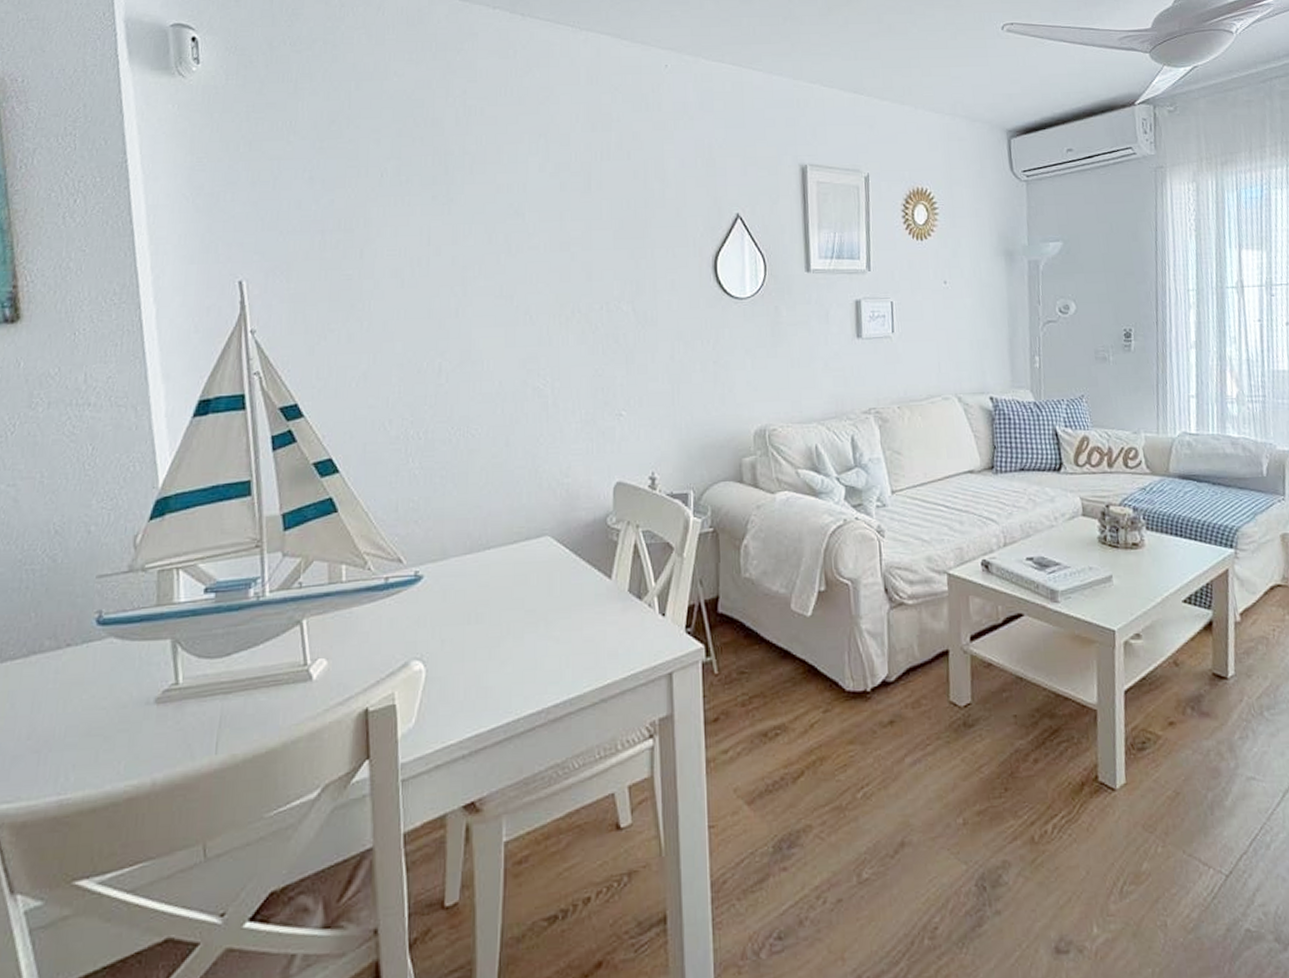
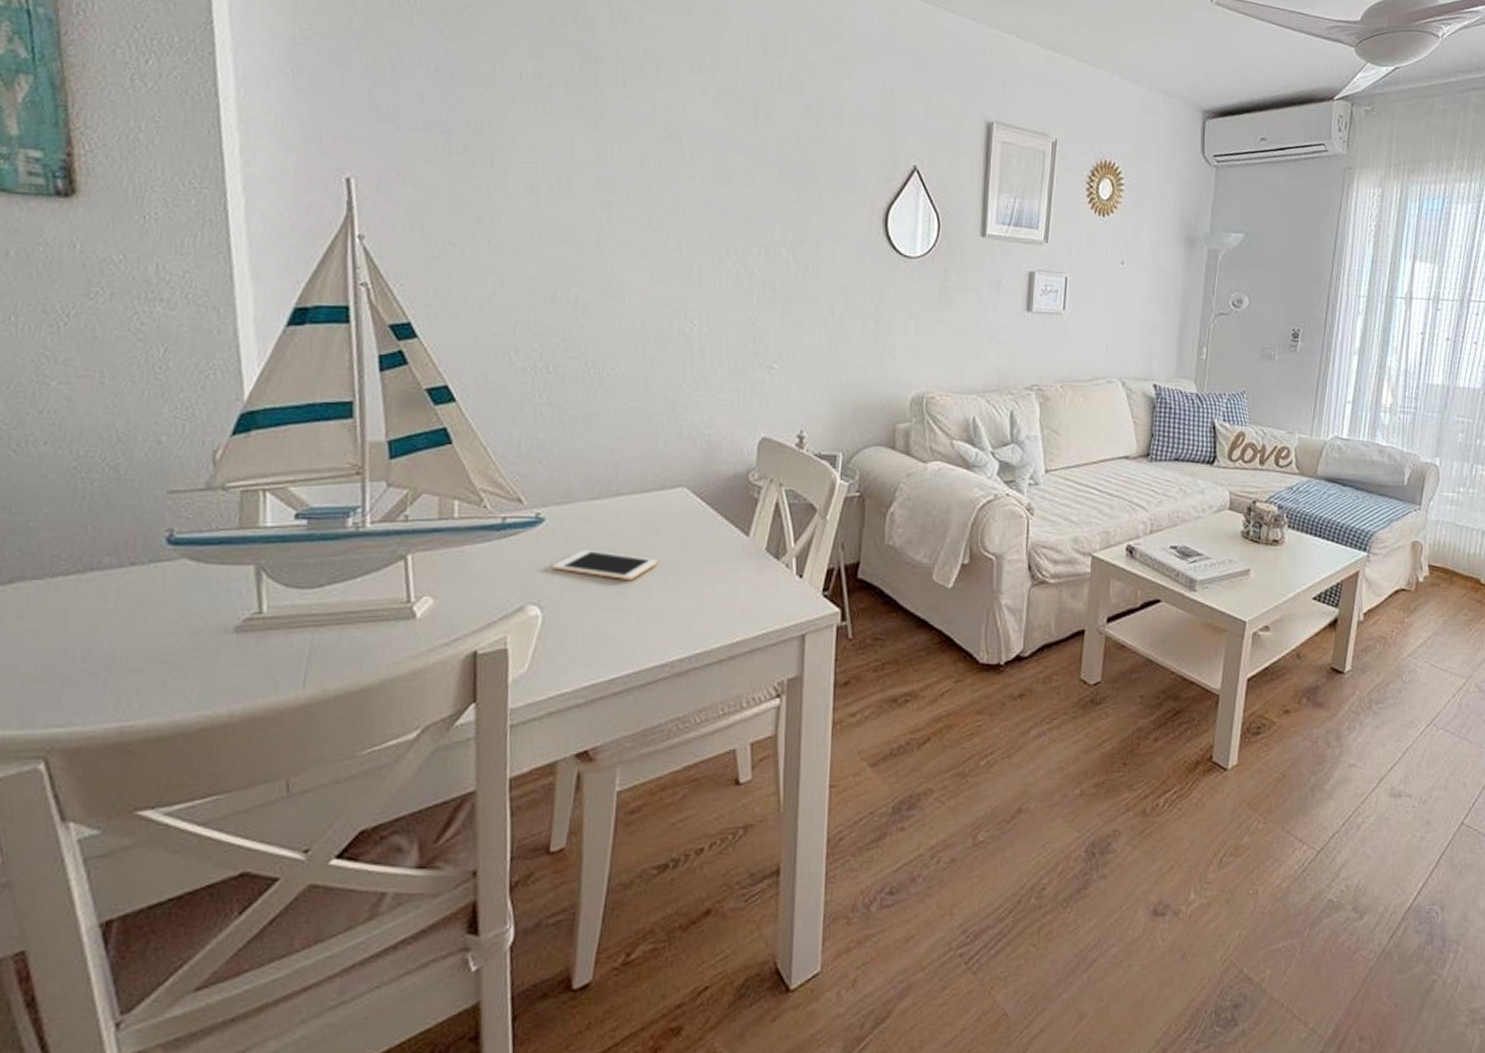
cell phone: none [431,603,529,631] -> present [551,549,658,581]

